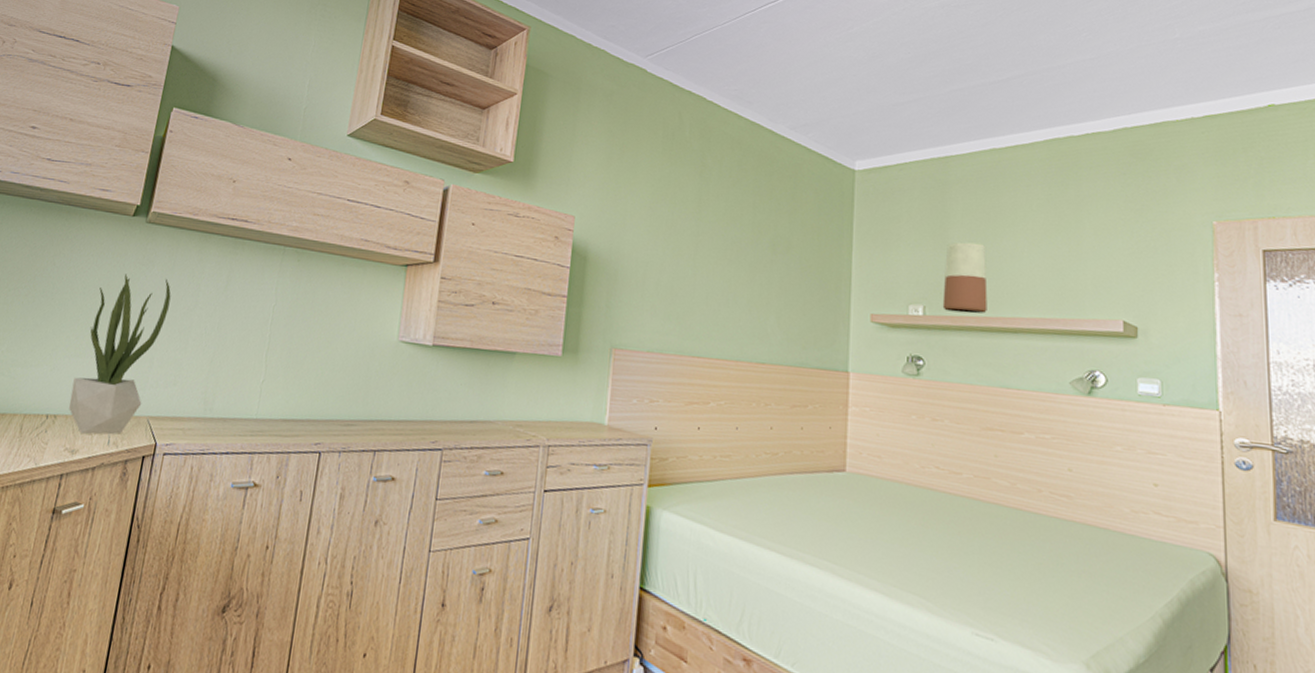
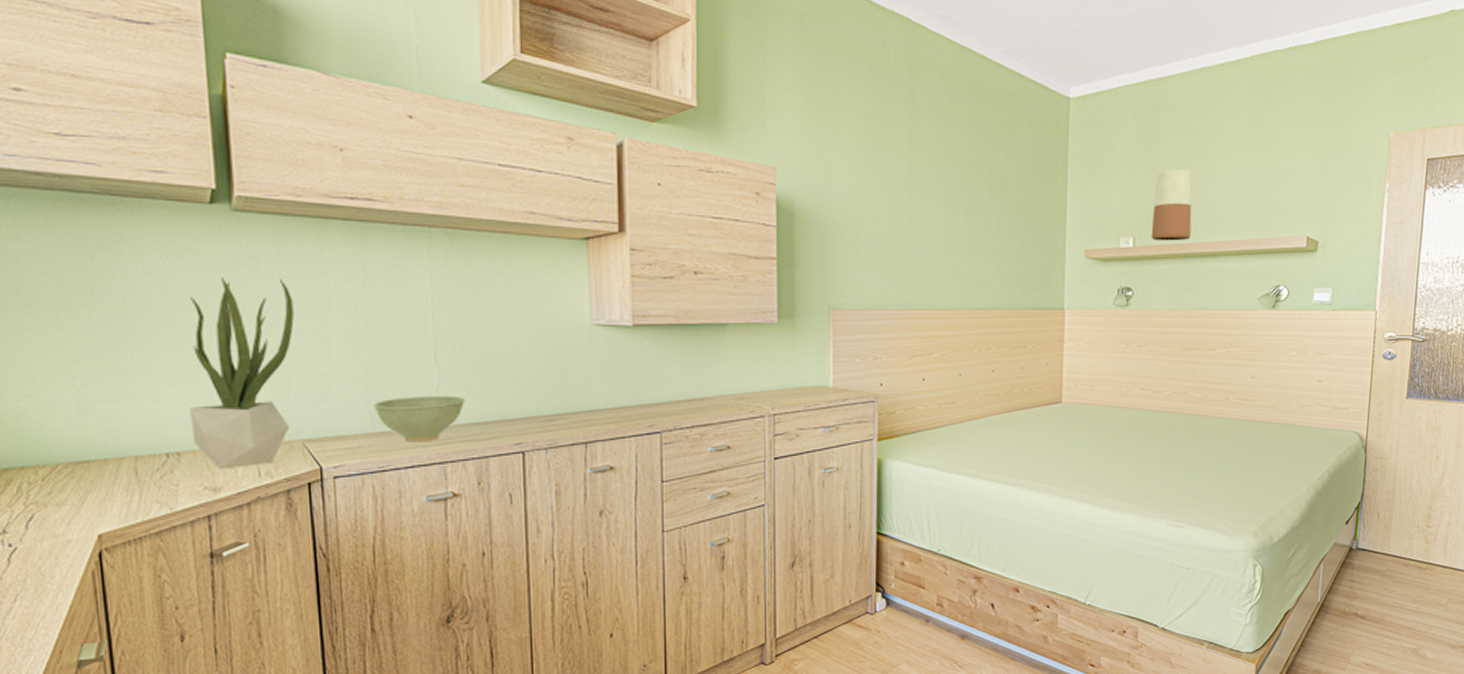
bowl: none [208,388,282,432] -> present [372,395,465,442]

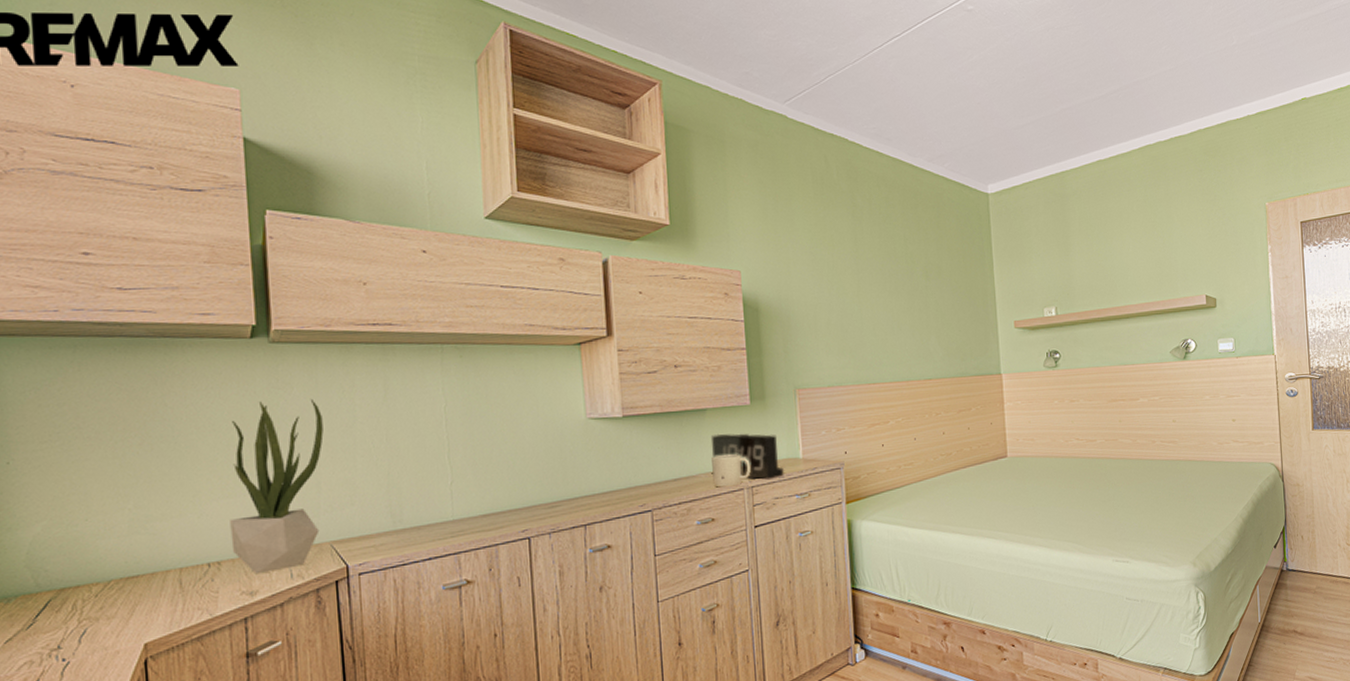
bowl: present [372,395,465,442] -> none [393,491,476,537]
alarm clock: none [731,352,812,409] -> present [710,433,785,481]
mug: none [731,377,773,414] -> present [712,454,751,489]
vase: present [1151,169,1193,241] -> none [1069,246,1105,309]

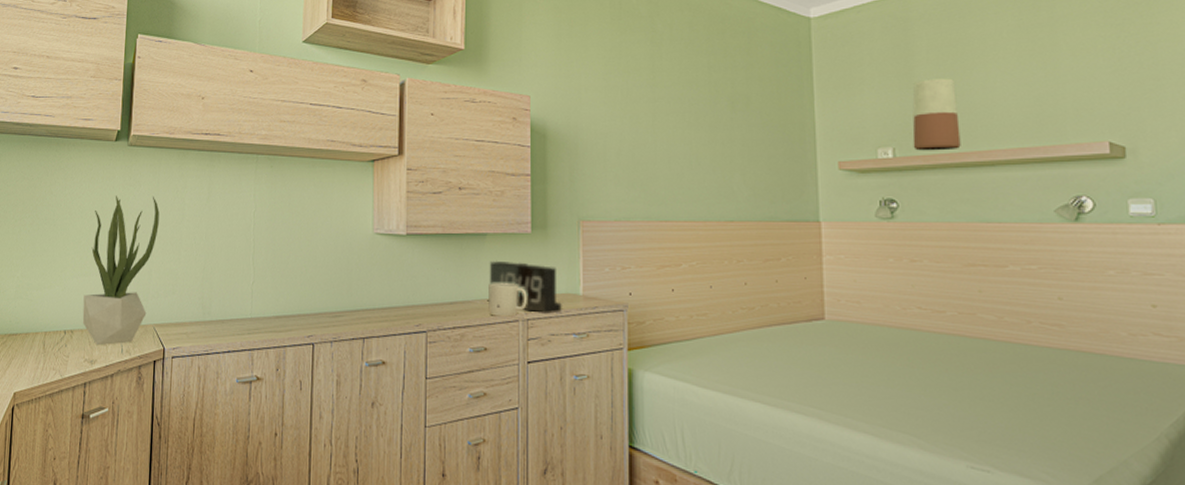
vase: none [1069,246,1105,309] -> present [912,78,961,151]

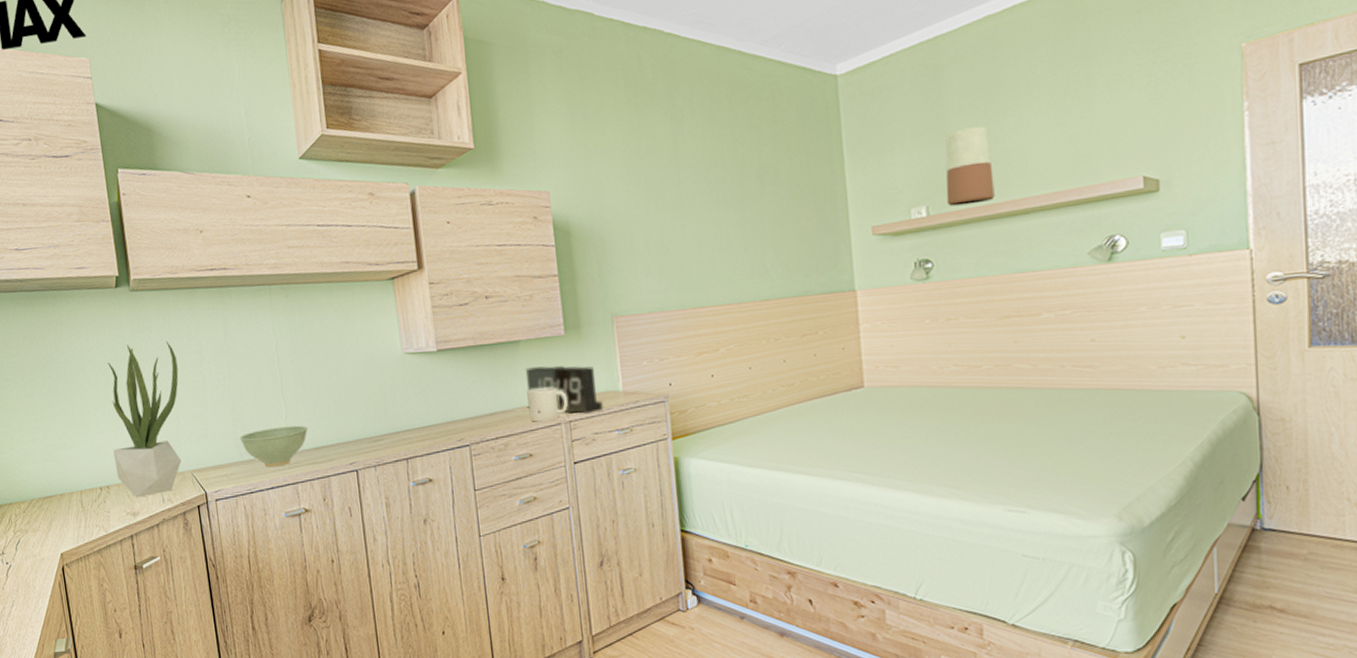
bowl: none [204,291,272,331] -> present [239,425,308,468]

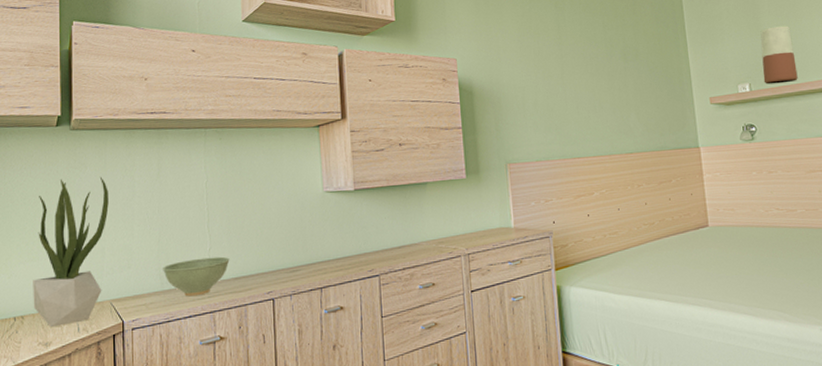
alarm clock: present [525,365,605,415] -> none [431,204,499,248]
mug: present [527,387,568,423] -> none [432,223,467,256]

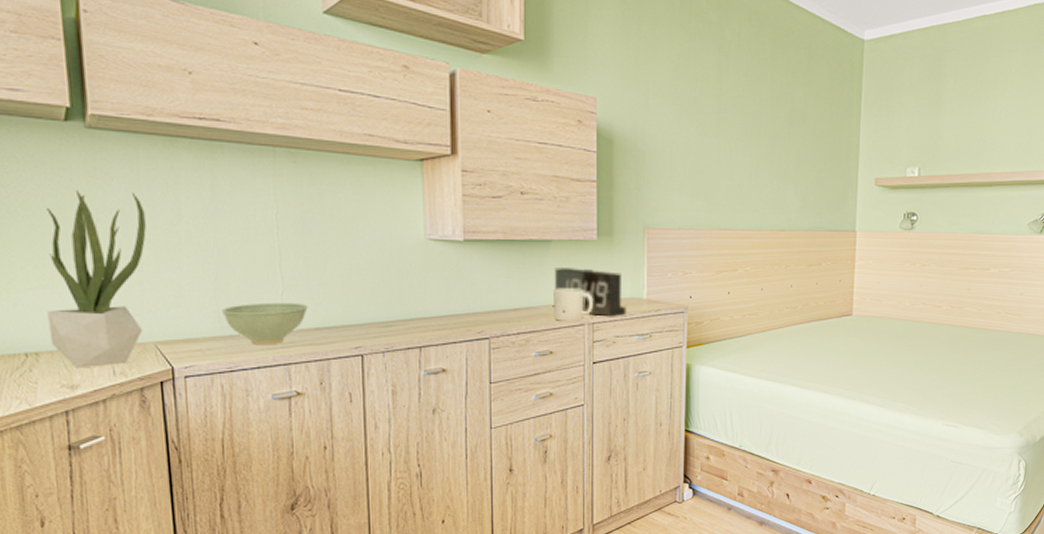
alarm clock: none [431,204,499,248] -> present [554,266,628,318]
mug: none [432,223,467,256] -> present [554,289,593,322]
vase: present [760,25,798,85] -> none [934,107,972,172]

